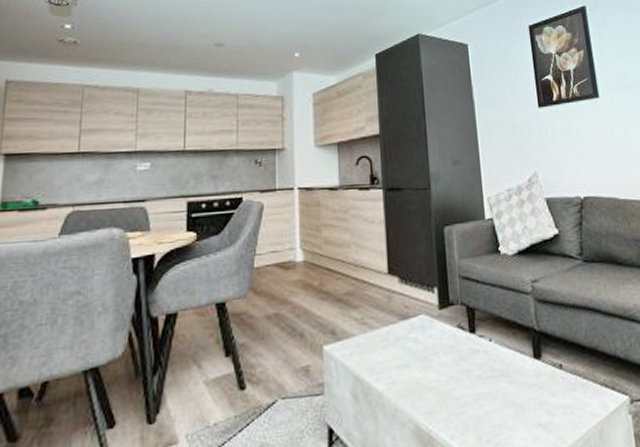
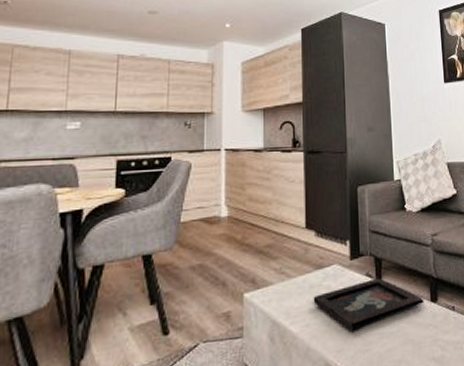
decorative tray: none [399,329,526,392] -> present [313,277,424,332]

